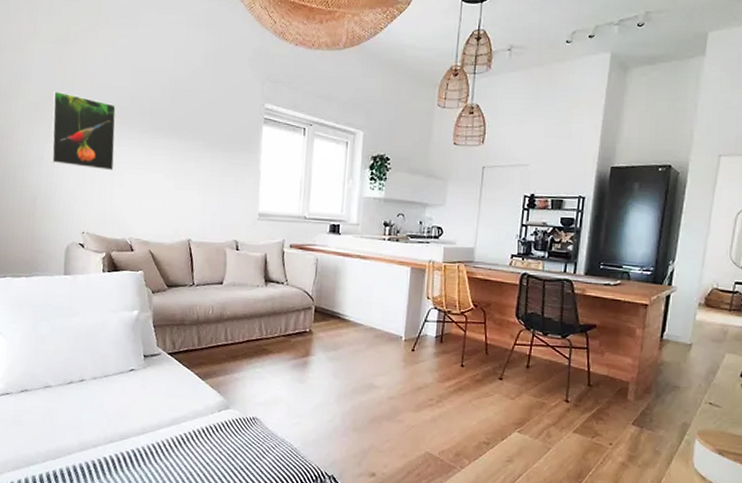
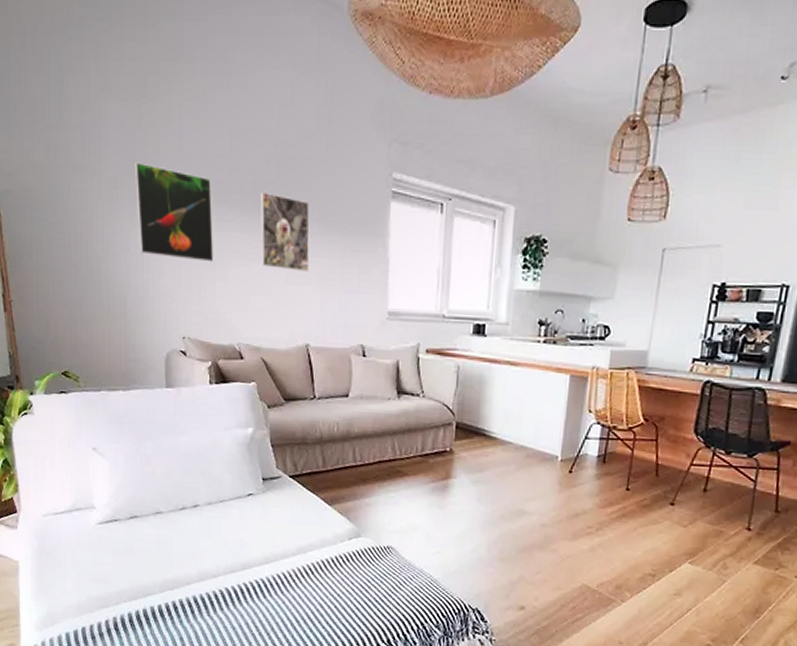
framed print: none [153,116,196,179] -> present [260,191,310,271]

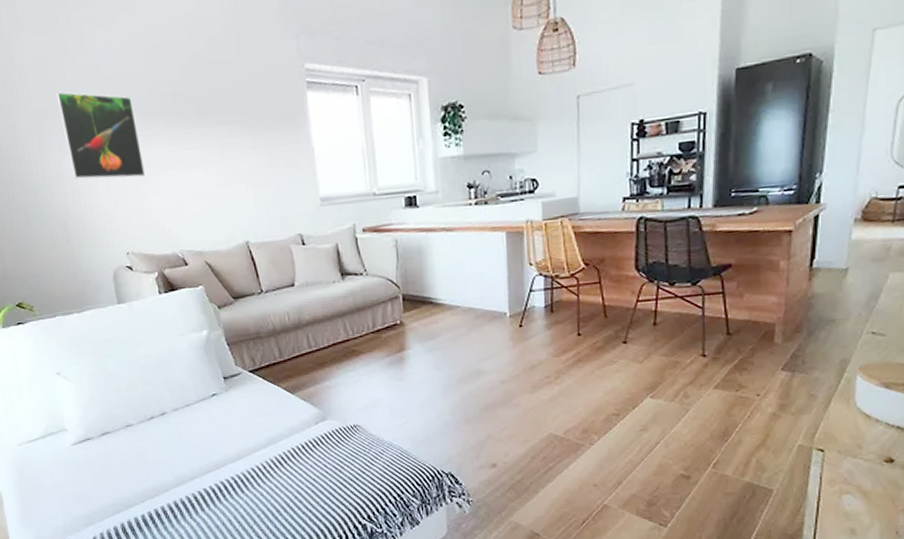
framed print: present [260,191,310,271] -> none [180,101,237,173]

